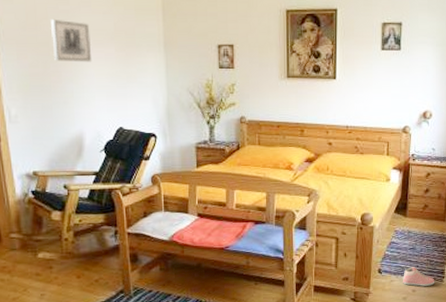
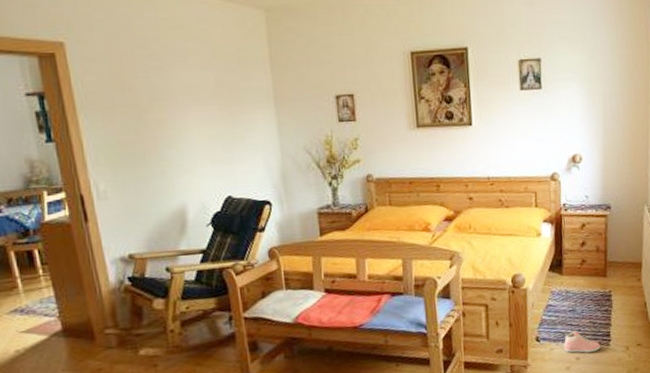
wall art: present [51,18,92,63] -> none [141,77,192,125]

